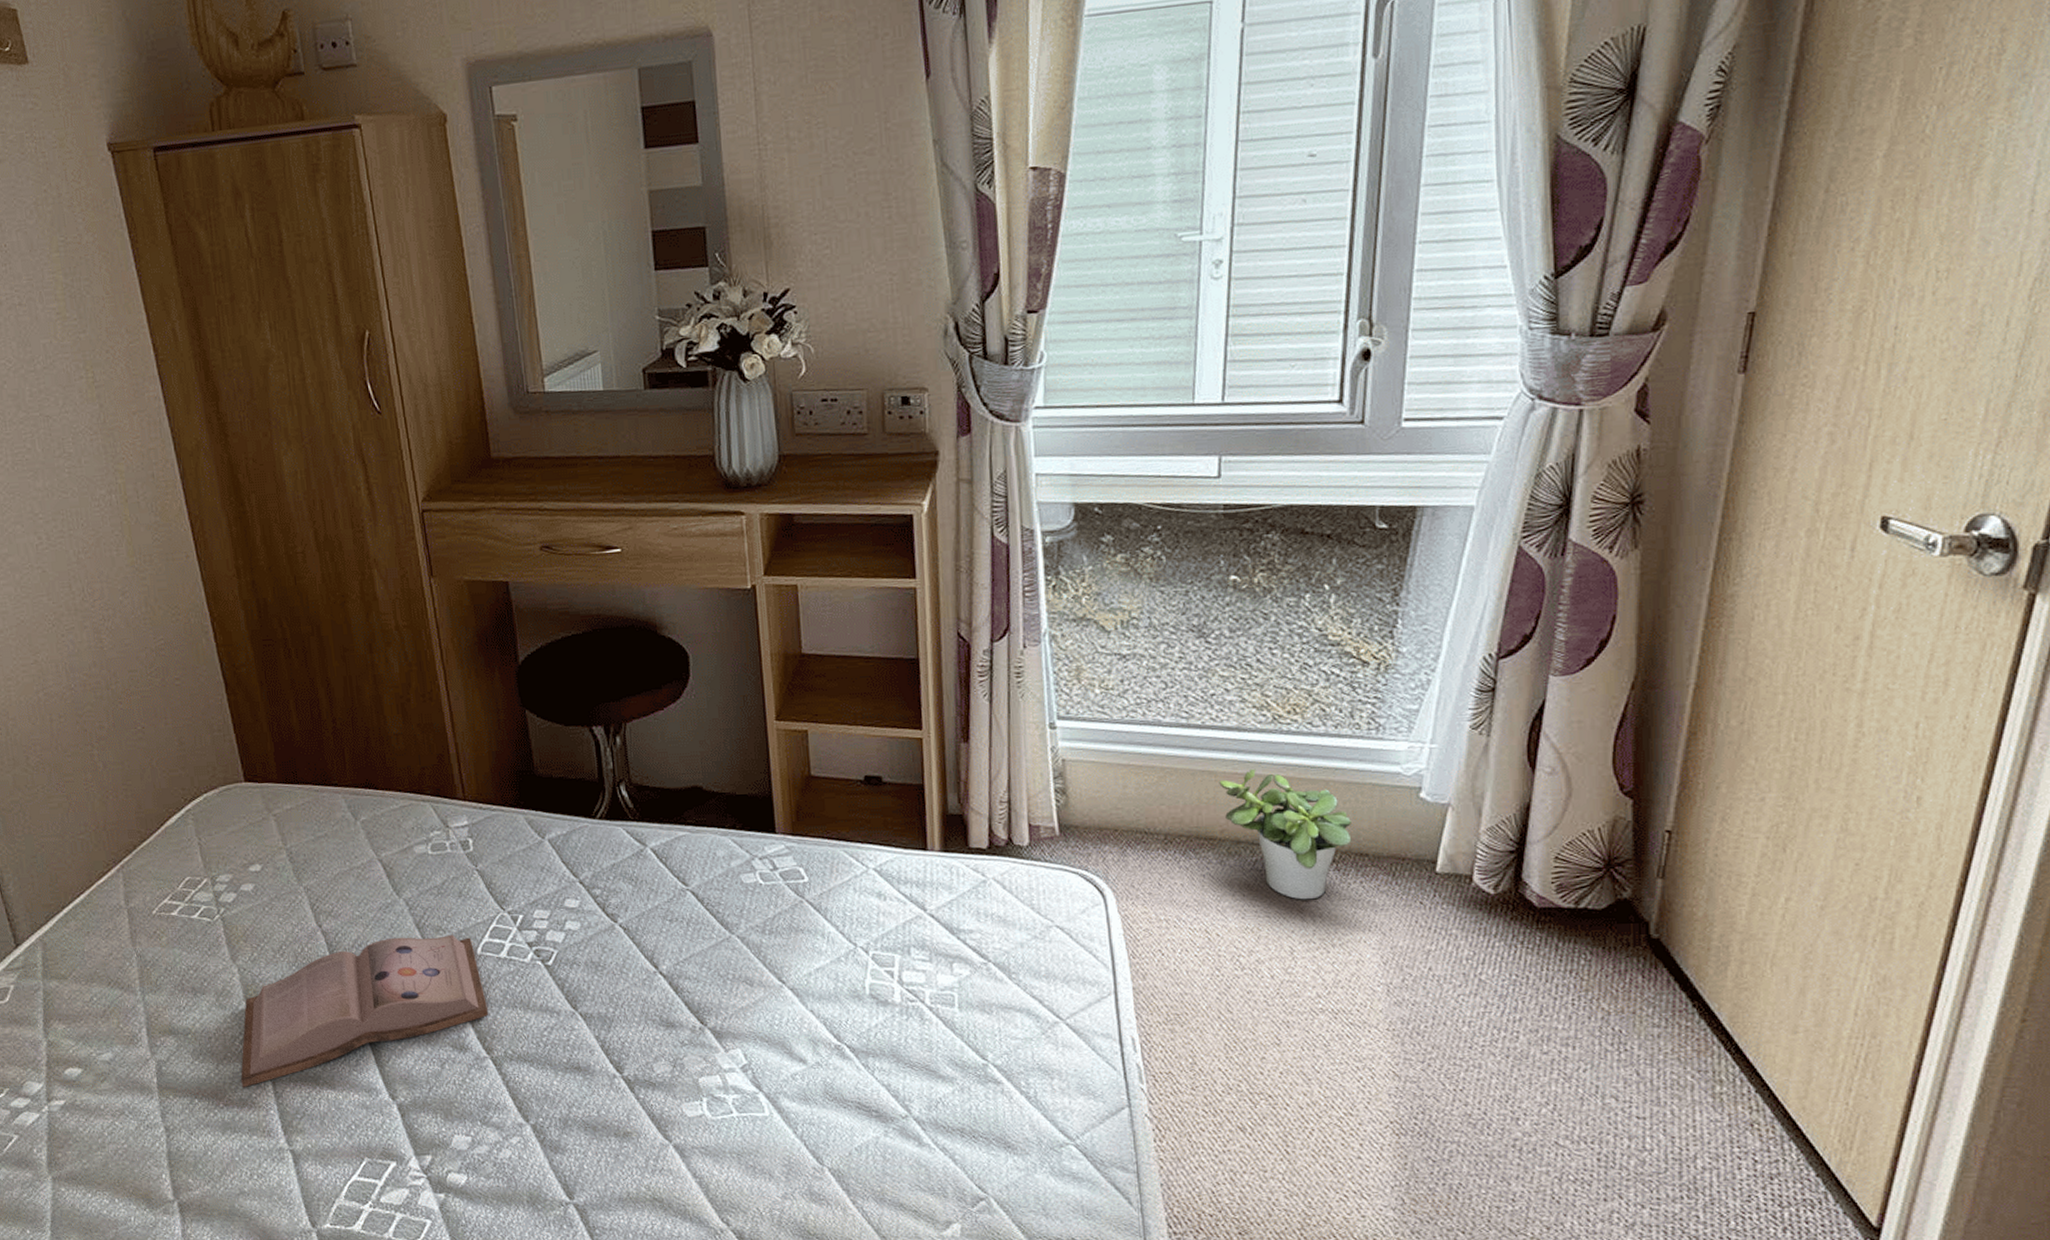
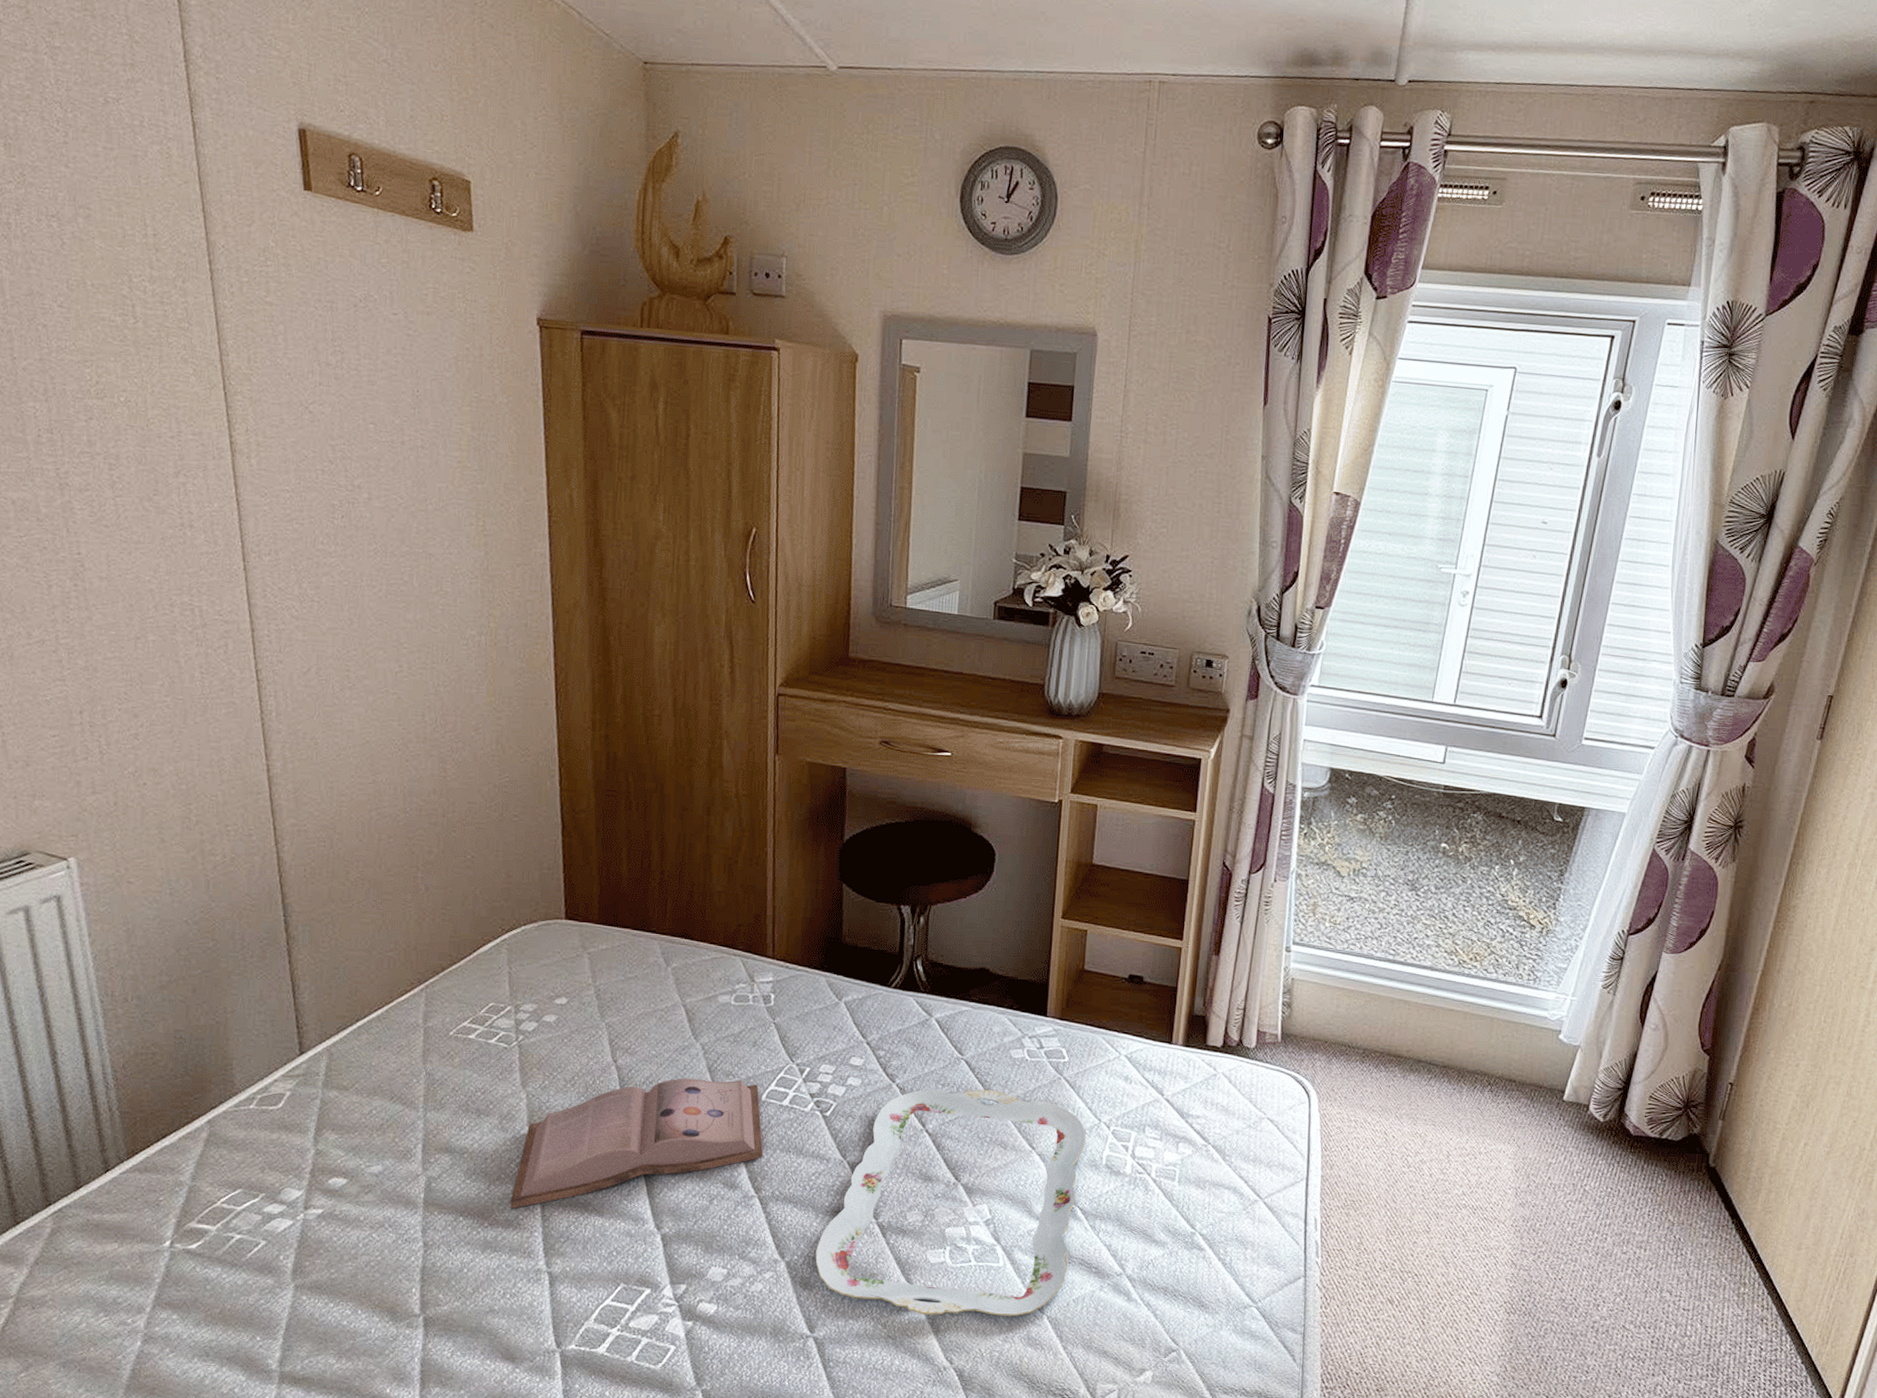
serving tray: none [561,921,844,1174] -> present [815,1089,1087,1317]
potted plant: present [1219,768,1352,900] -> none [1411,1002,1506,1114]

